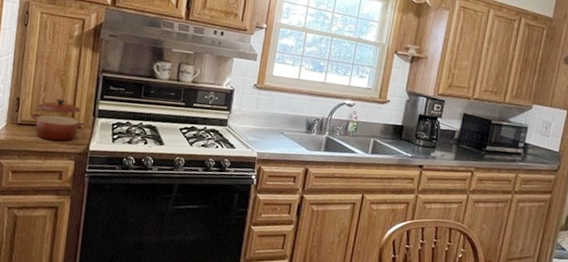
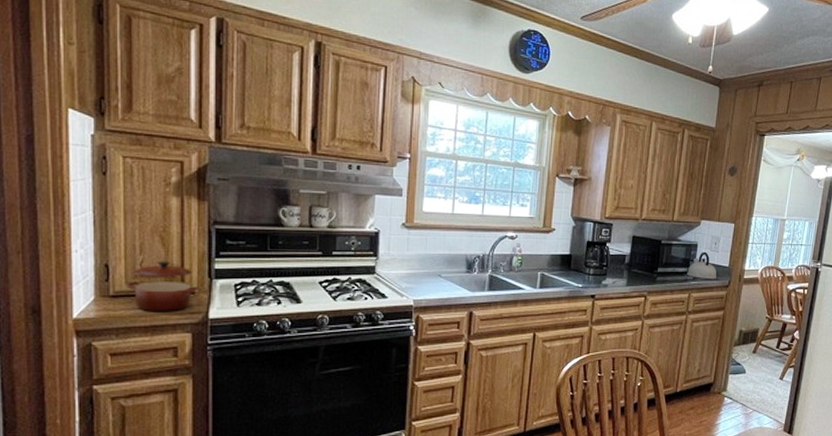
kettle: none [514,134,546,163] -> present [686,251,717,280]

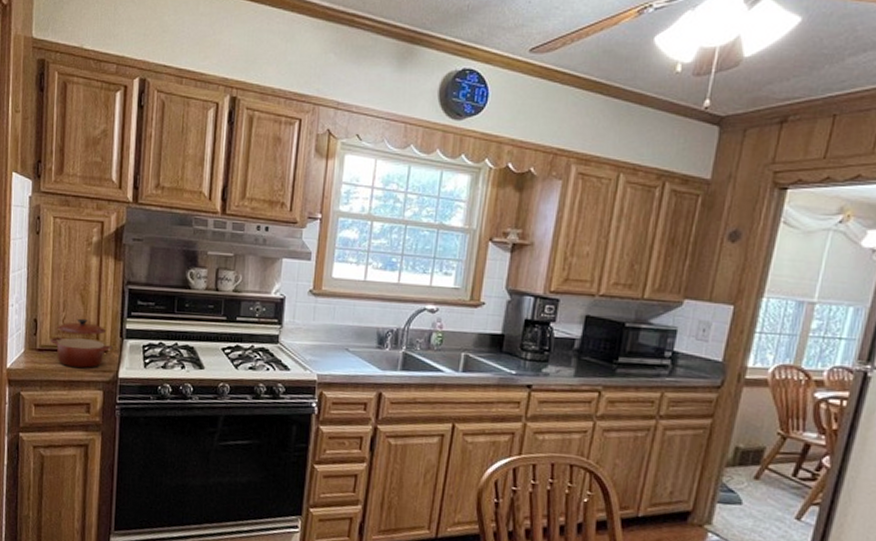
kettle: present [686,251,717,280] -> none [658,340,705,378]

